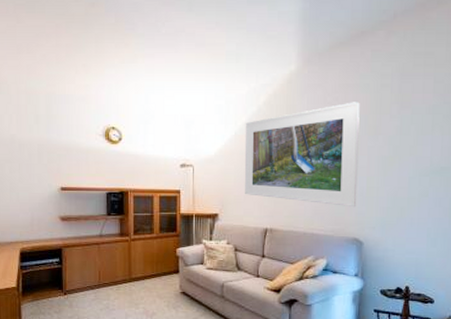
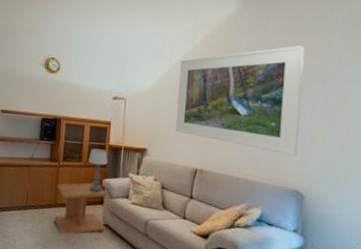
side table: none [130,253,182,308] -> present [54,182,107,235]
table lamp: none [160,219,180,262] -> present [88,148,108,192]

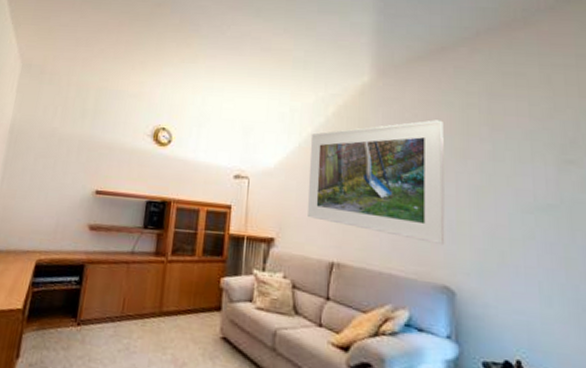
side table: present [54,182,107,235] -> none [157,282,226,354]
table lamp: present [88,148,108,192] -> none [203,238,227,295]

